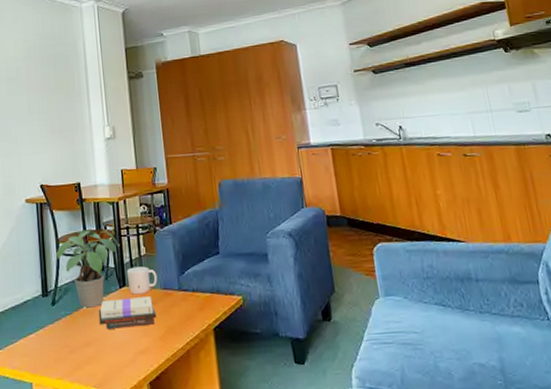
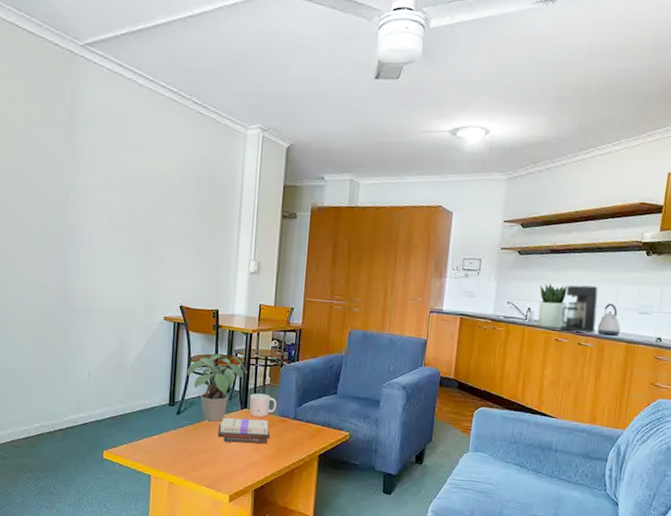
planter: none [404,96,444,145] -> present [535,284,568,329]
coffee maker: none [432,92,477,145] -> present [560,285,598,333]
kettle: none [478,106,505,142] -> present [597,303,621,336]

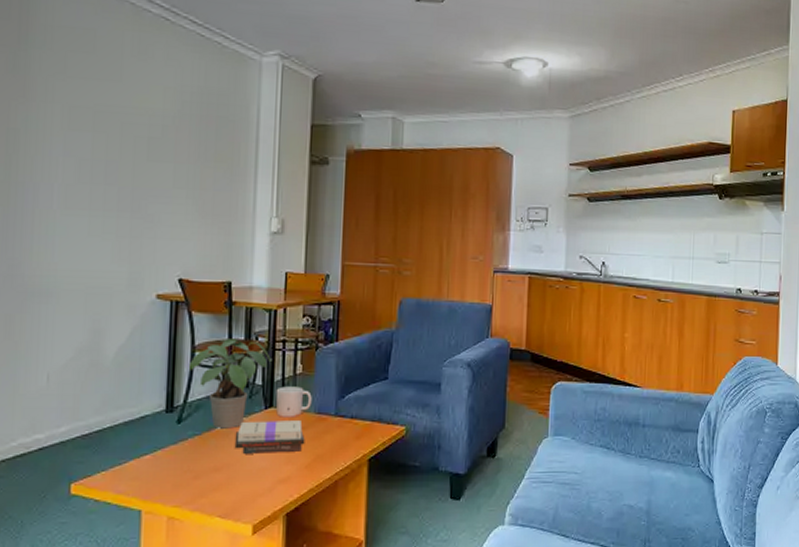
planter: present [535,284,568,329] -> none [611,234,643,284]
coffee maker: present [560,285,598,333] -> none [637,234,675,288]
kettle: present [597,303,621,336] -> none [676,252,700,289]

